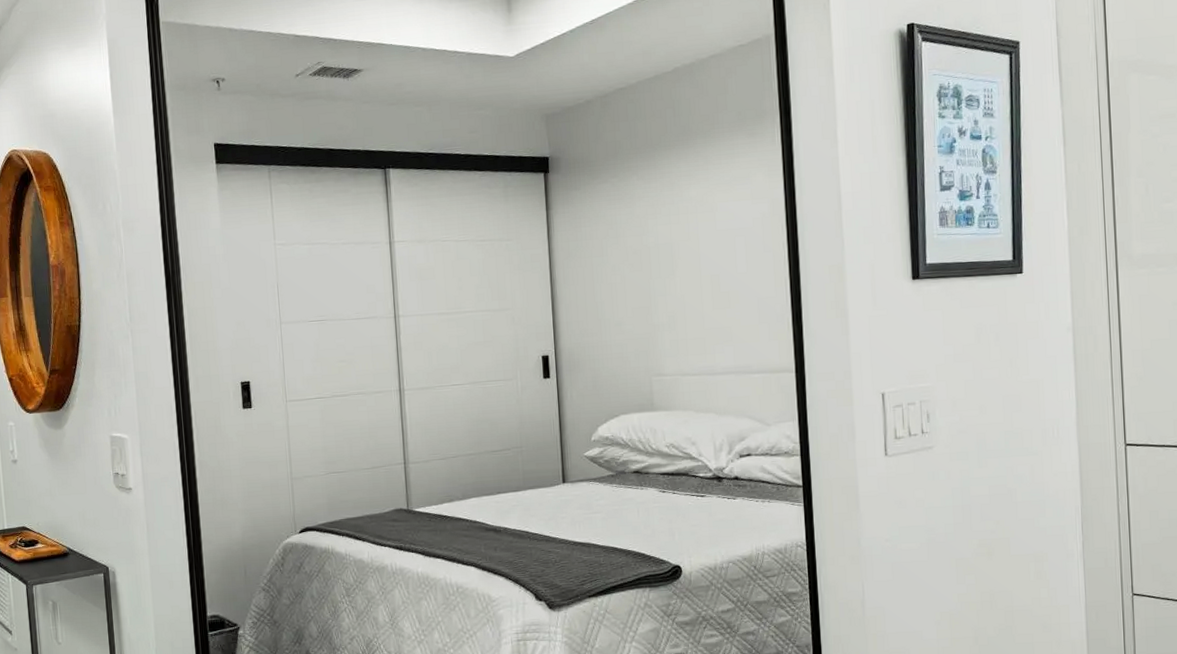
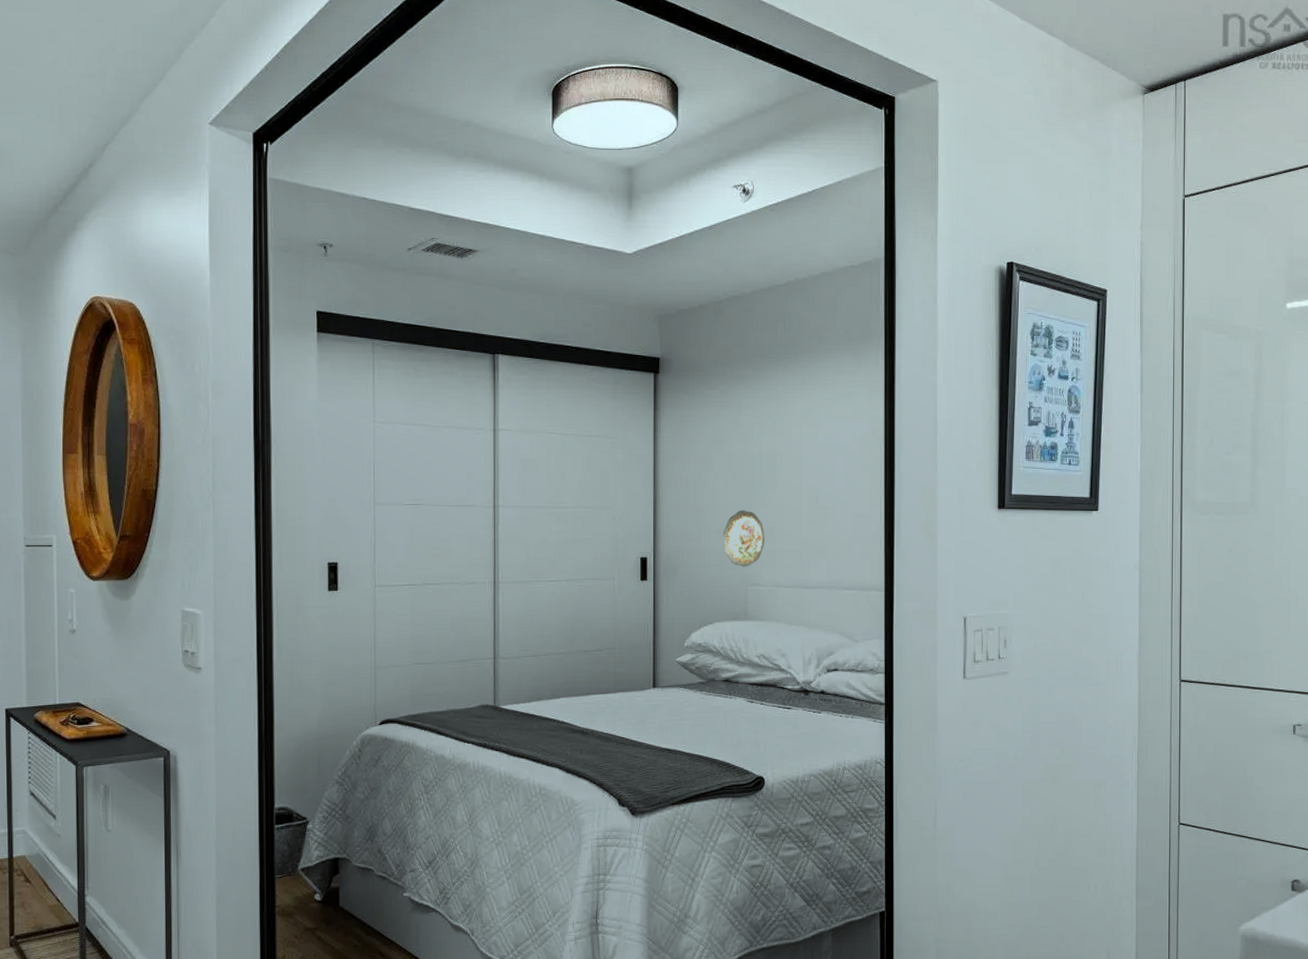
decorative plate: none [623,301,667,358] -> present [722,510,764,567]

